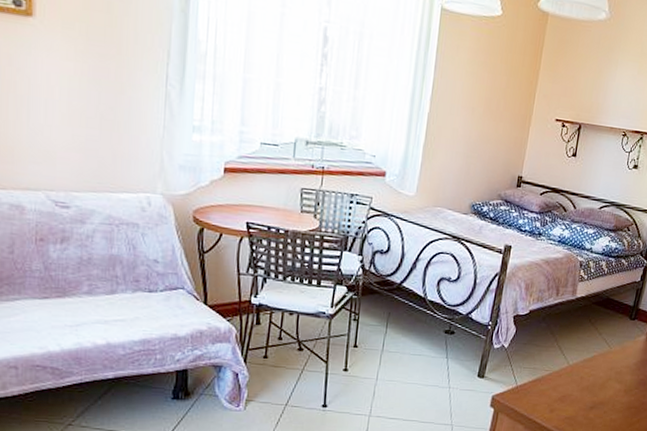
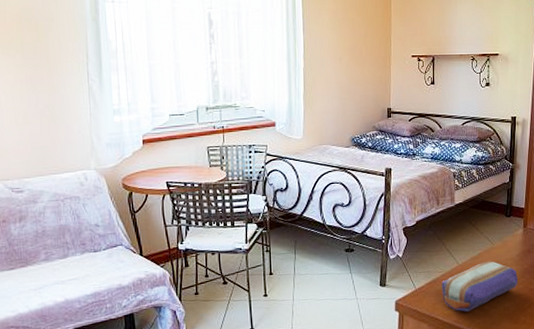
pencil case: none [545,365,631,419] -> present [442,261,518,313]

